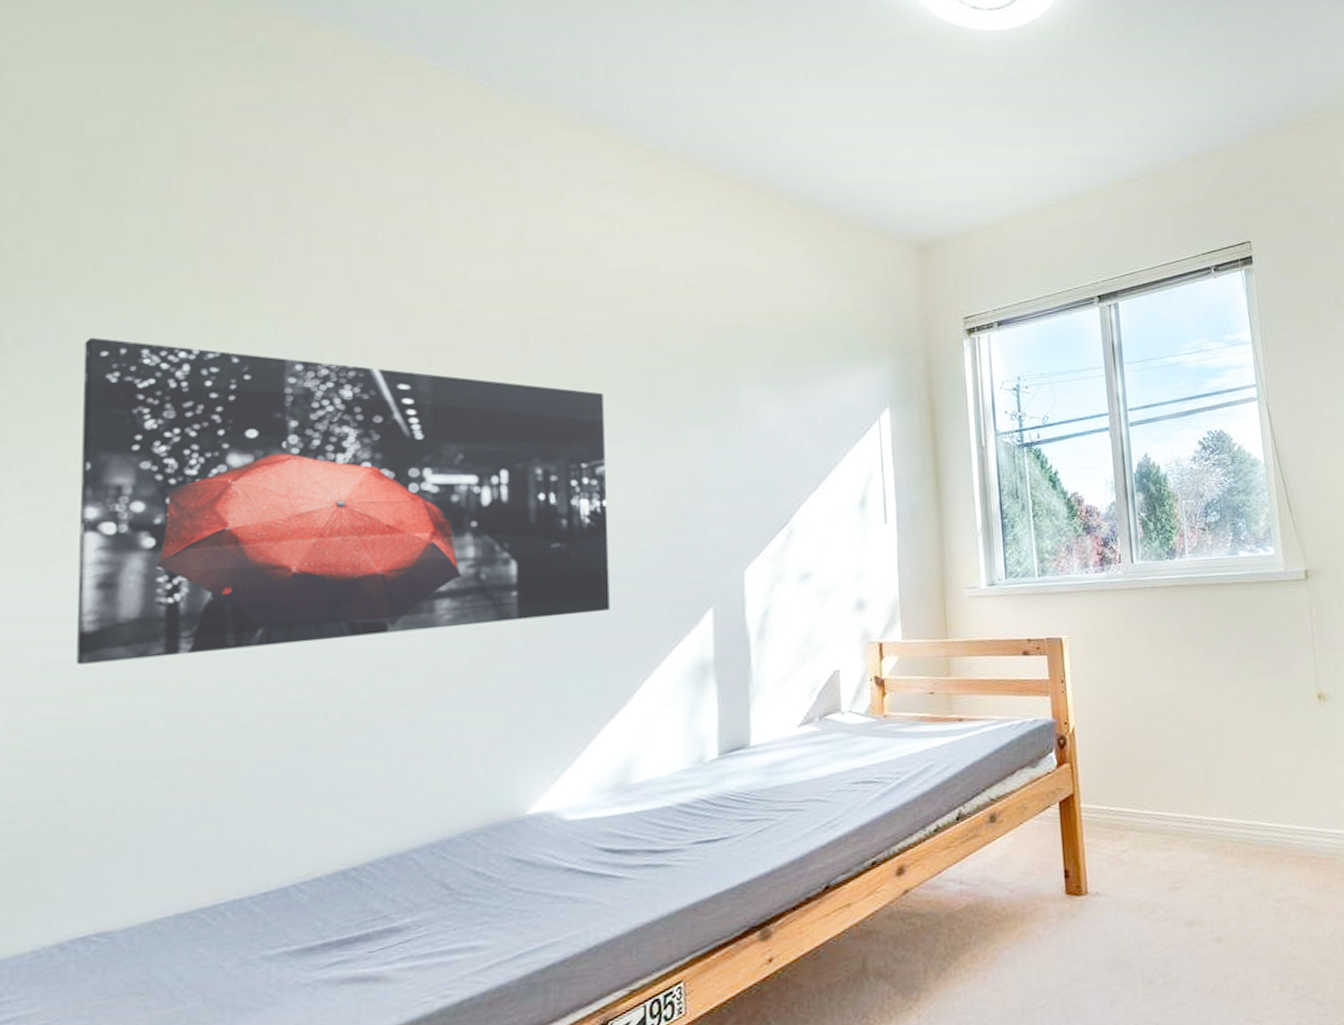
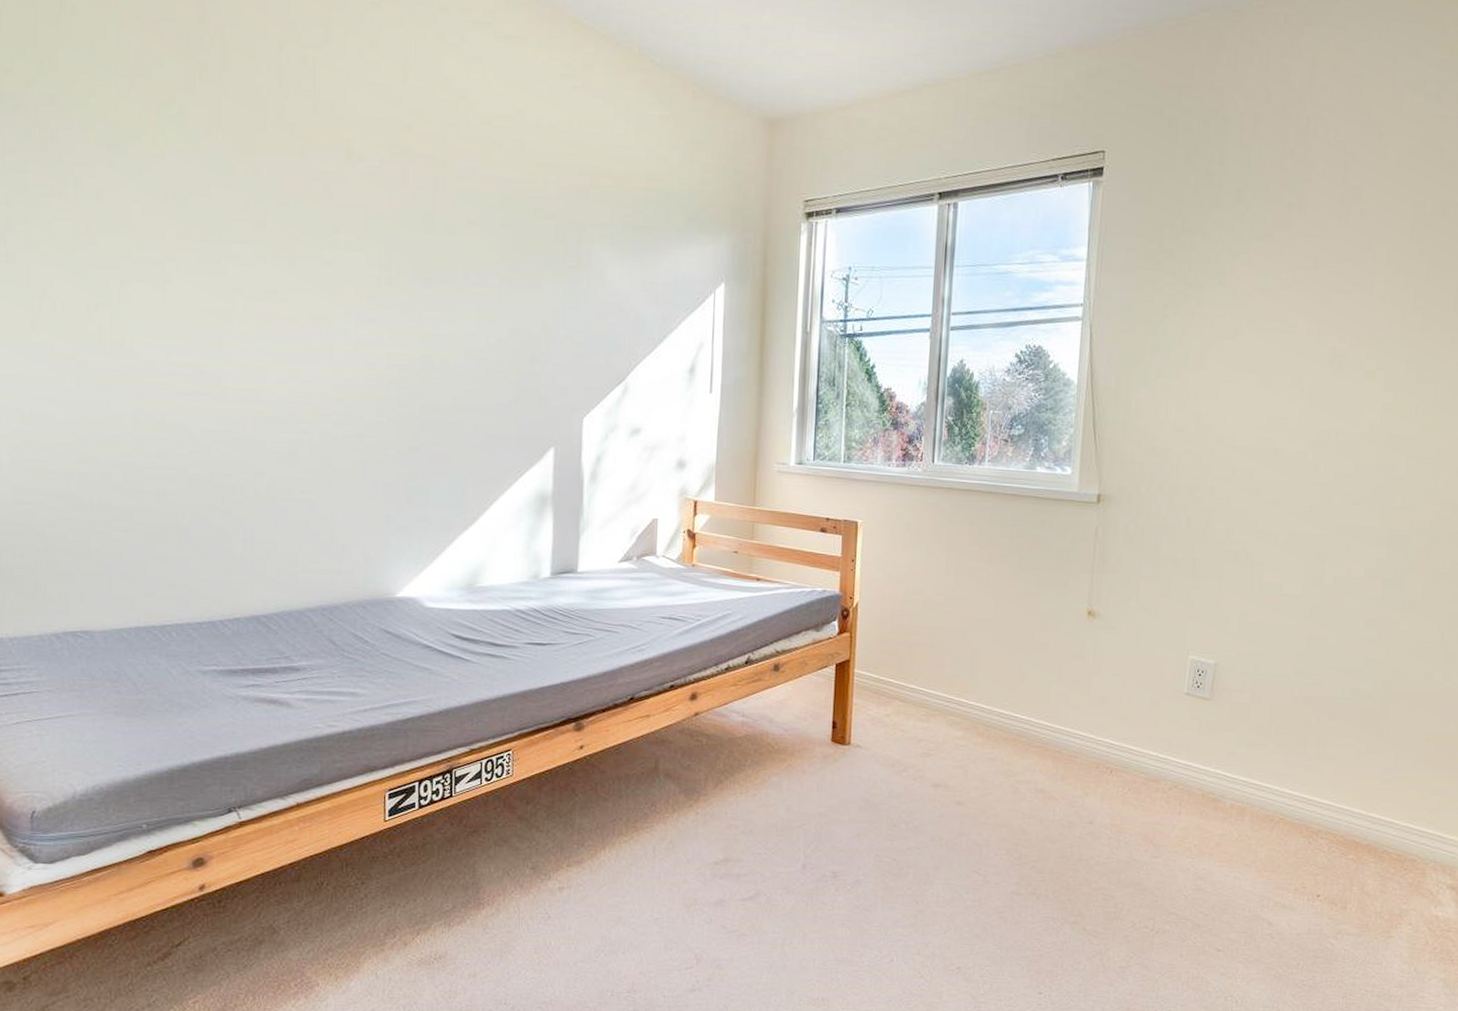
wall art: present [76,337,610,665] -> none [47,132,471,436]

